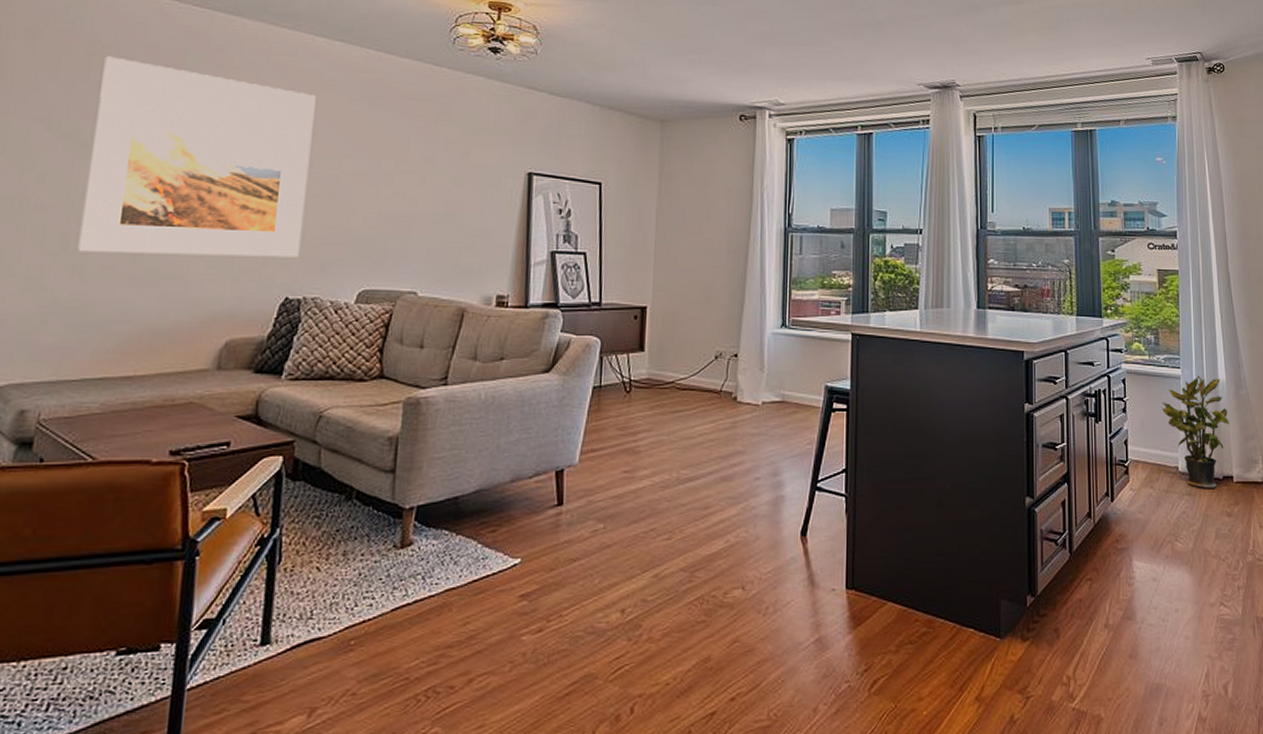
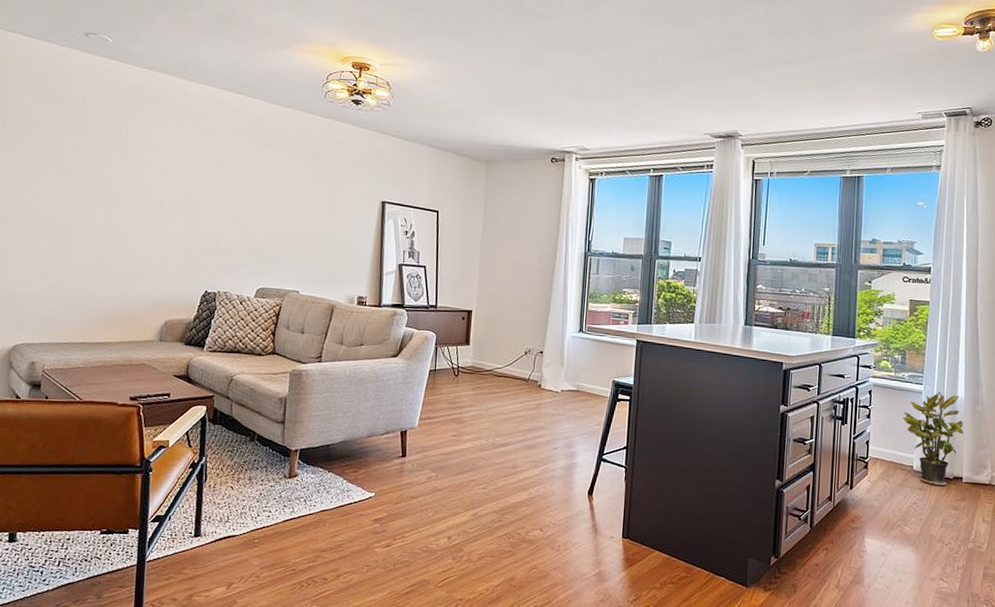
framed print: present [78,56,316,258] -> none [63,105,224,261]

